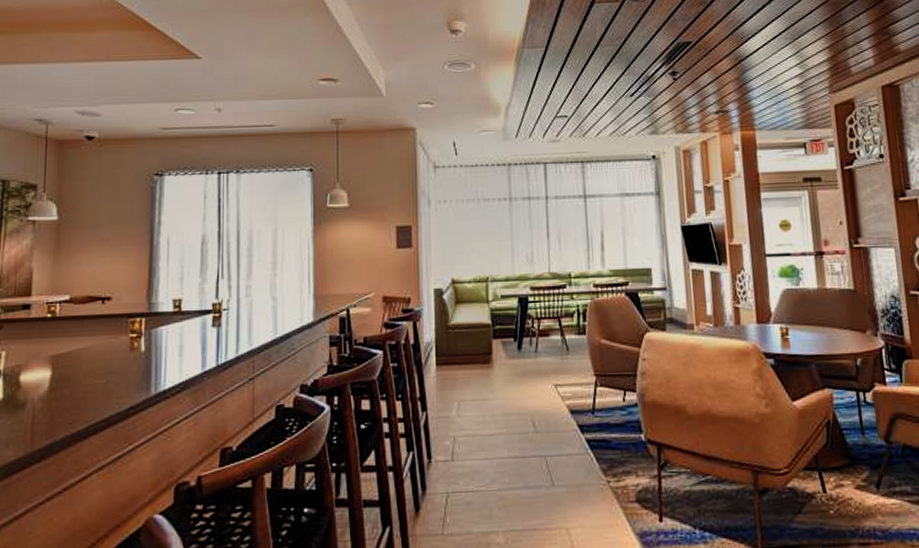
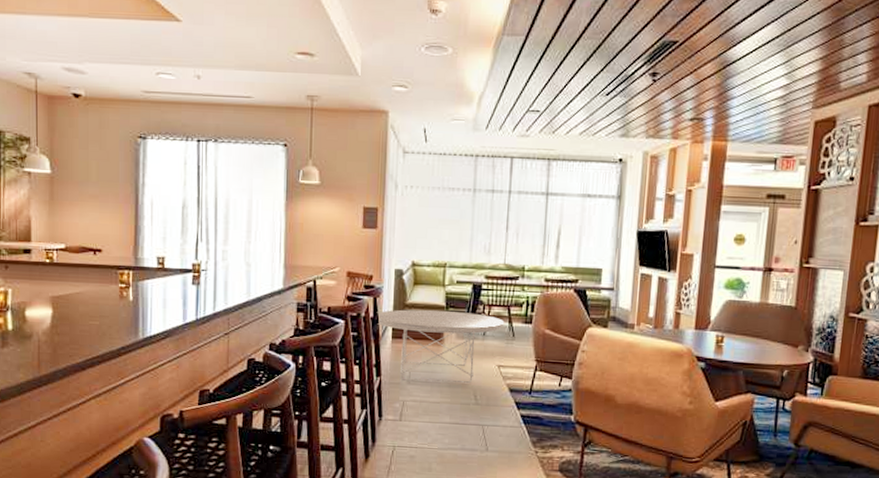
coffee table: none [417,328,557,413] -> present [376,309,505,384]

